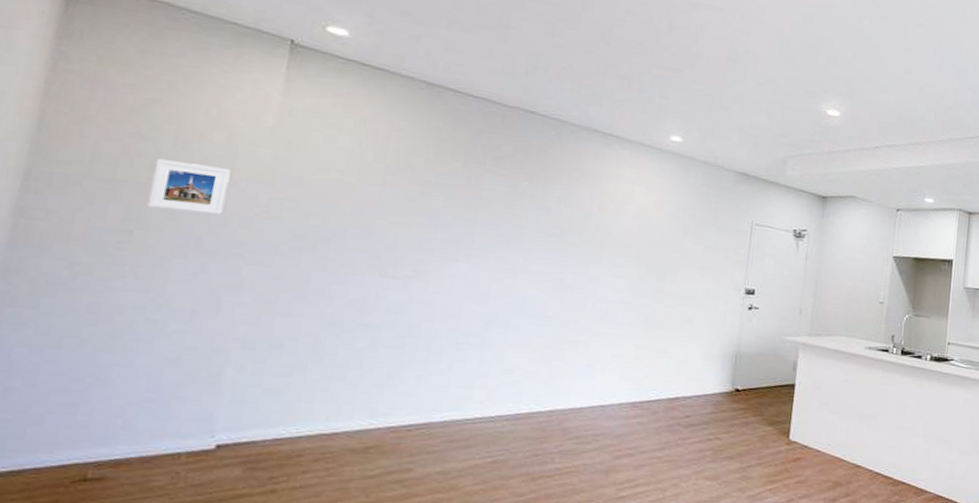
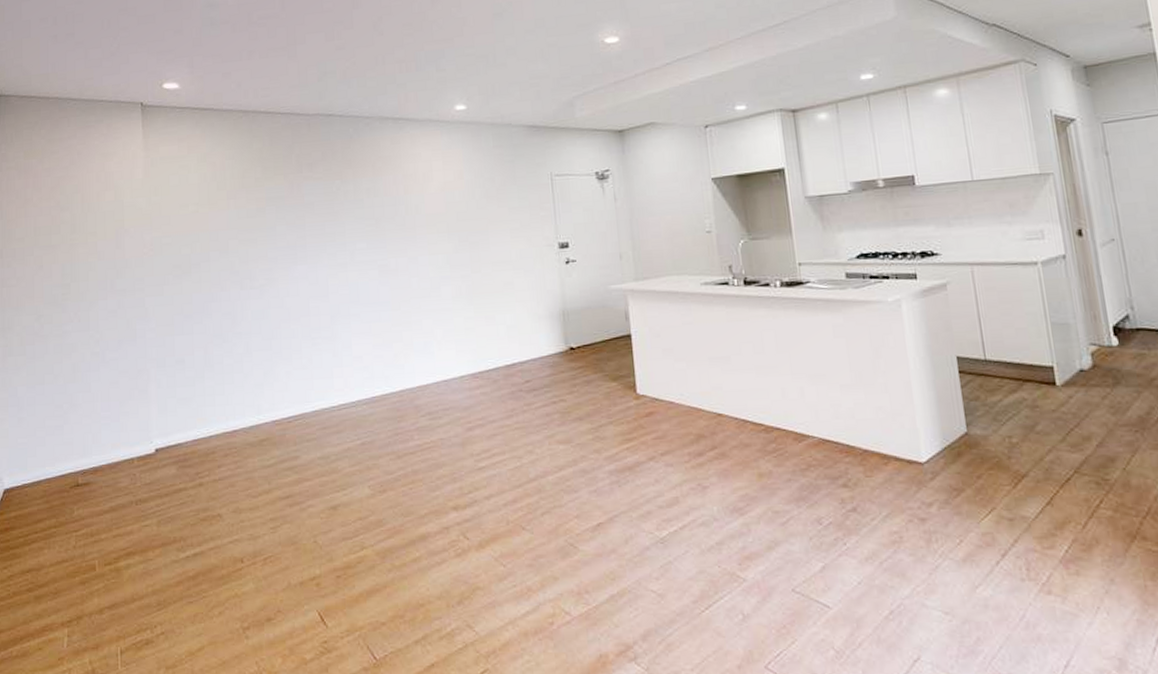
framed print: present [146,158,231,215] -> none [74,220,123,263]

